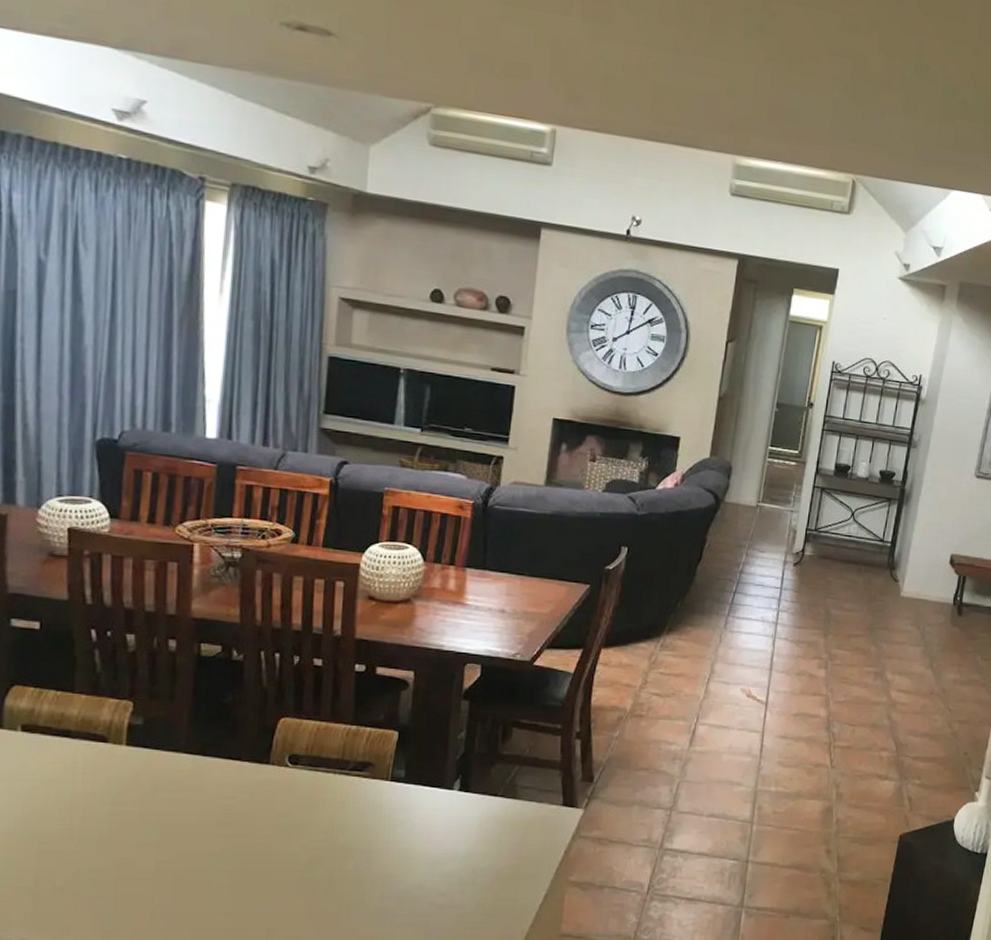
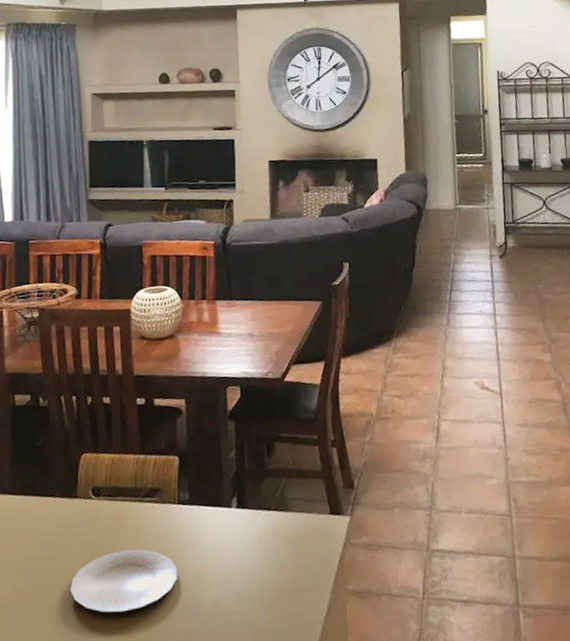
plate: none [251,823,381,886] -> present [70,549,178,613]

